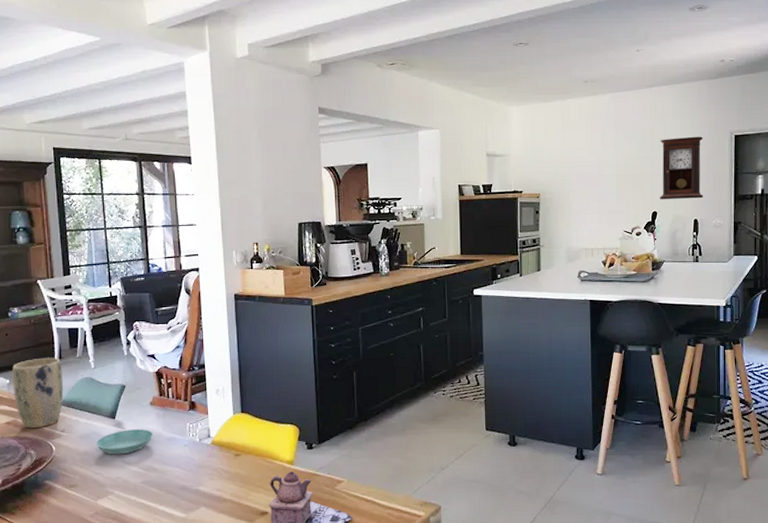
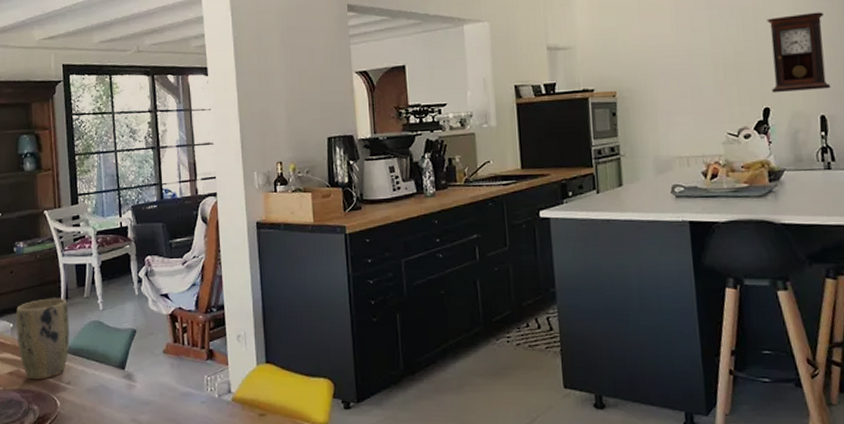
saucer: present [96,429,154,455] -> none [104,382,167,412]

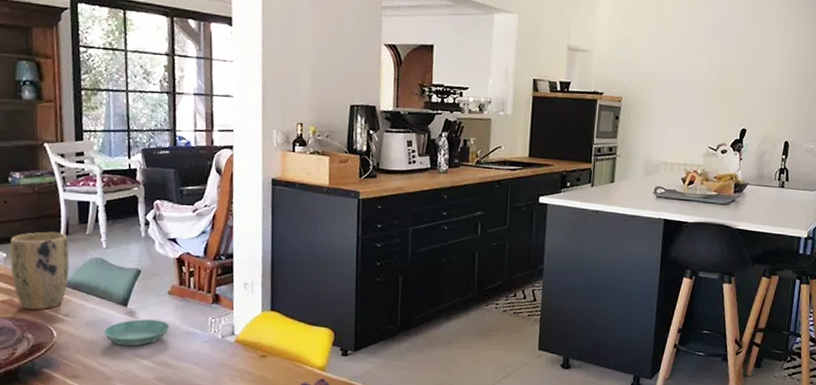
saucer: none [104,382,167,412] -> present [104,319,170,347]
pendulum clock: present [766,12,831,93] -> none [751,49,805,119]

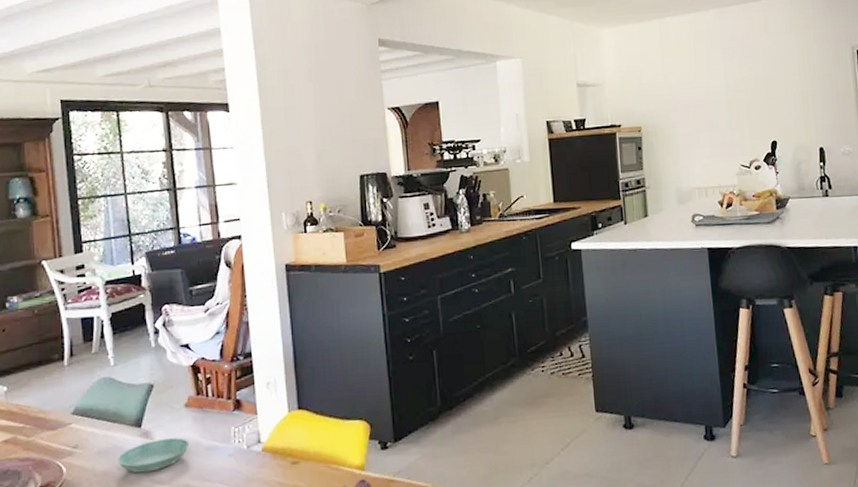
plant pot: present [10,232,70,310] -> none [11,355,76,447]

